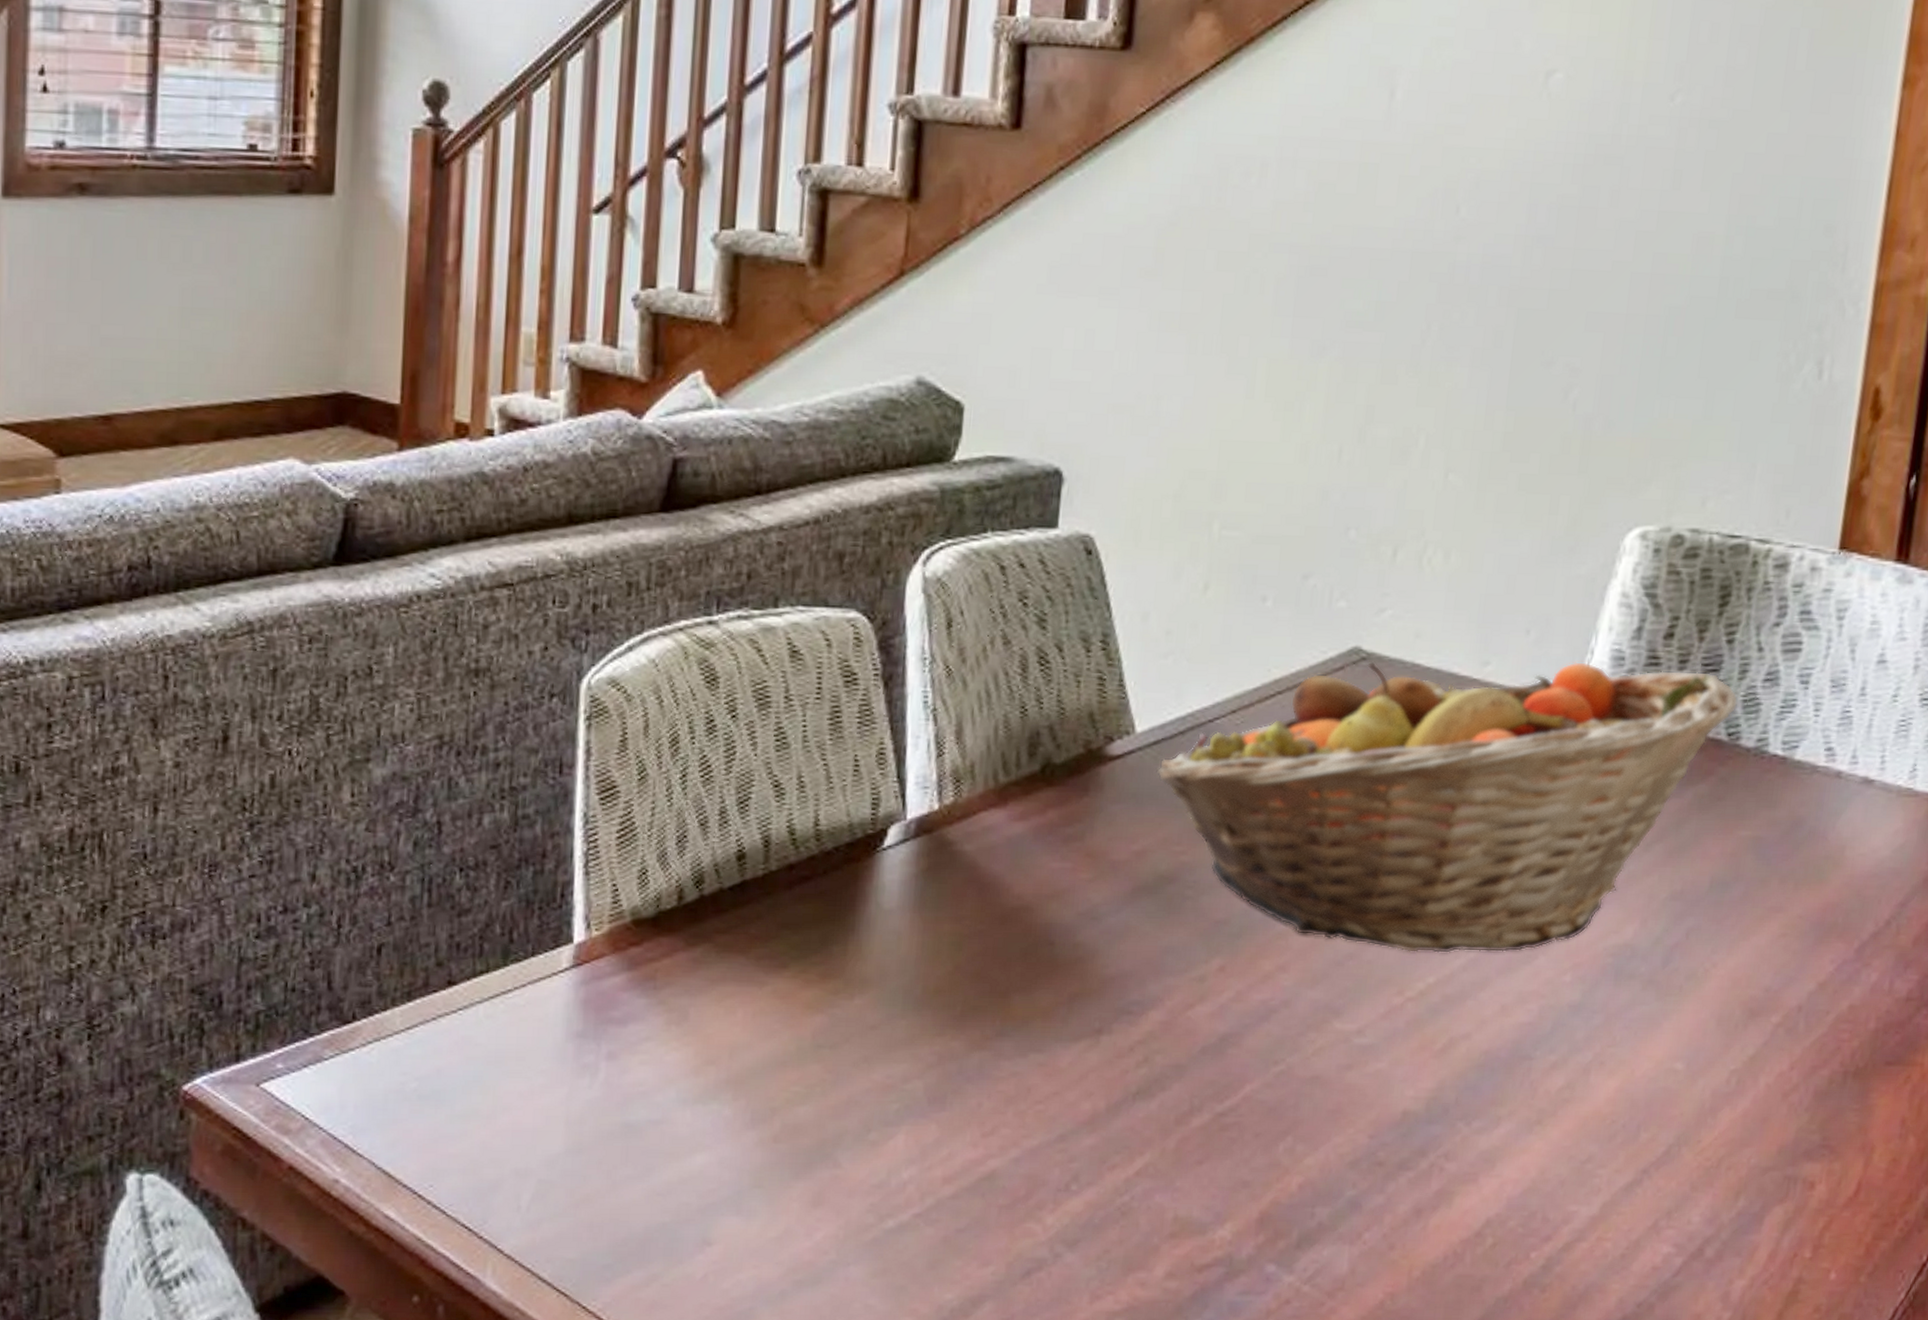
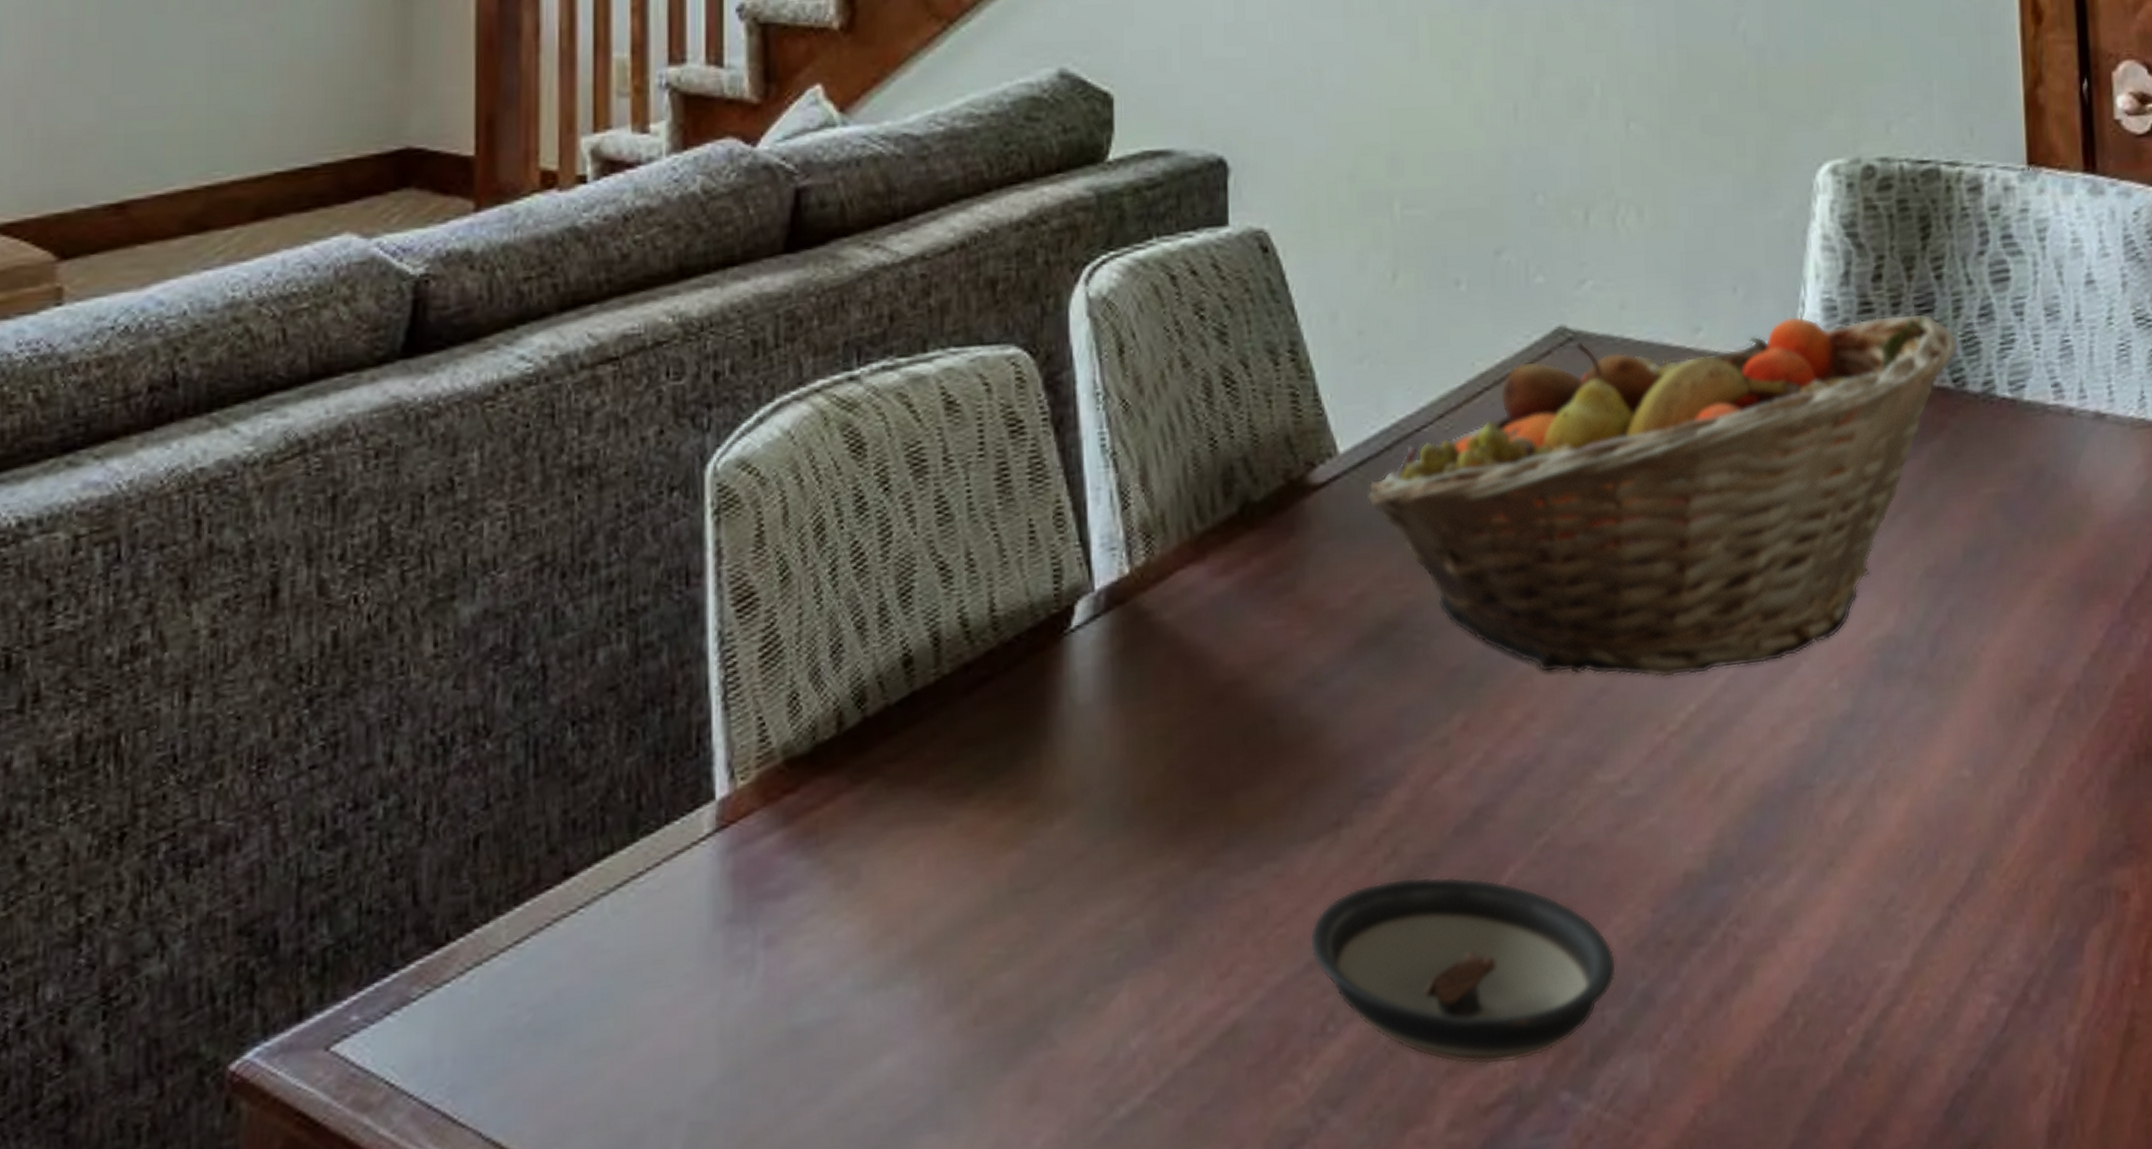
saucer: none [1063,1081,1331,1235] -> present [1309,876,1617,1065]

